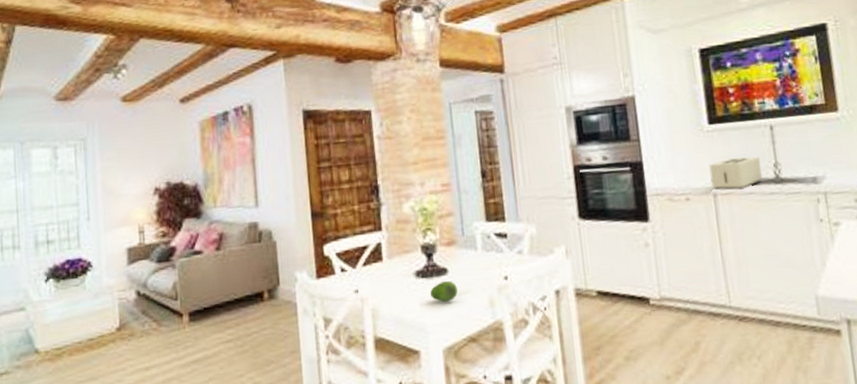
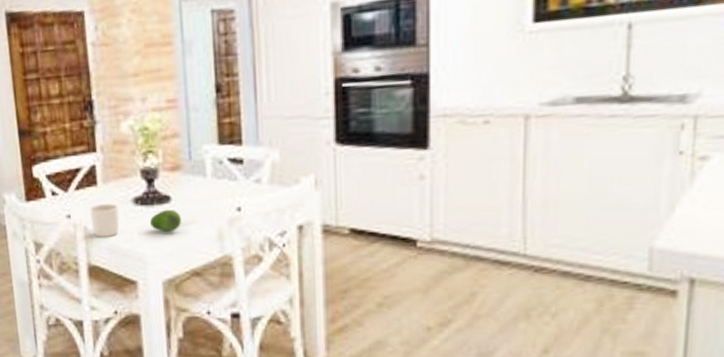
mug: none [376,277,403,310] -> present [90,204,119,237]
toaster: present [709,156,763,191] -> none [524,66,604,112]

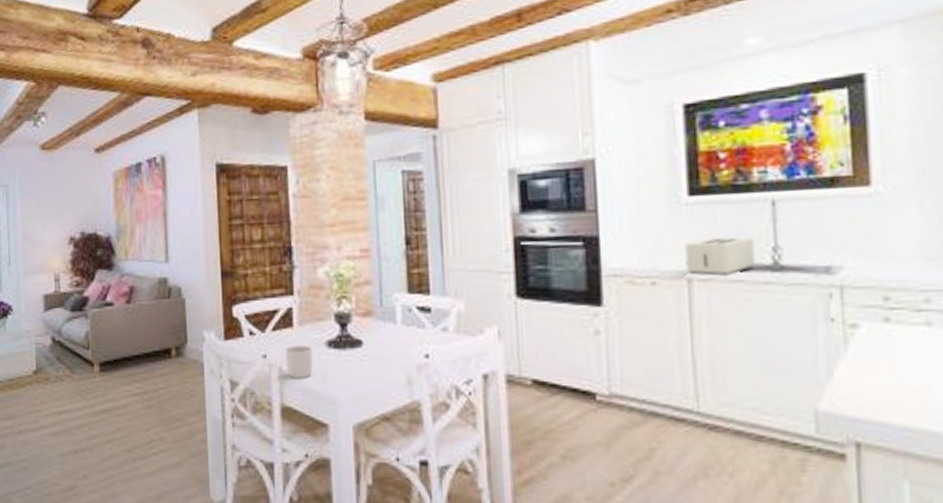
fruit: present [149,209,181,233] -> none [341,353,372,377]
toaster: none [524,66,604,112] -> present [685,237,756,277]

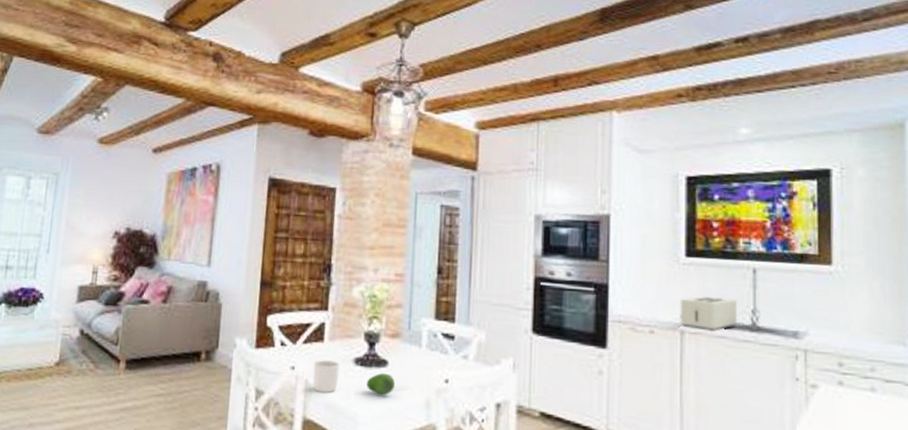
fruit: none [341,353,372,377] -> present [366,372,395,396]

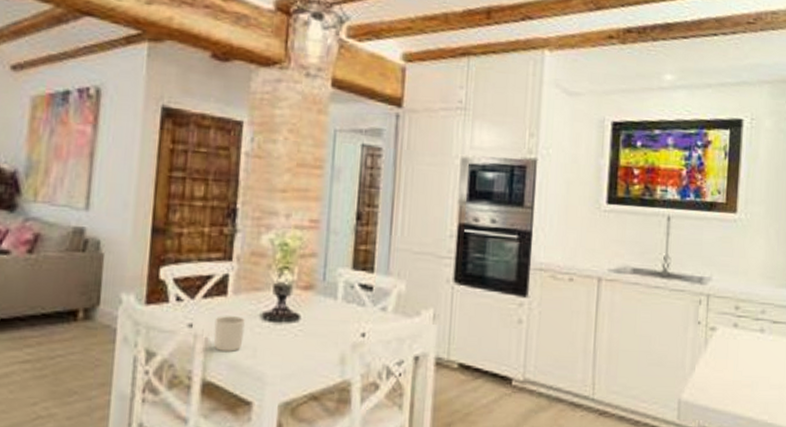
fruit: present [366,372,395,396] -> none [274,328,307,353]
toaster: present [680,295,738,333] -> none [598,243,652,279]

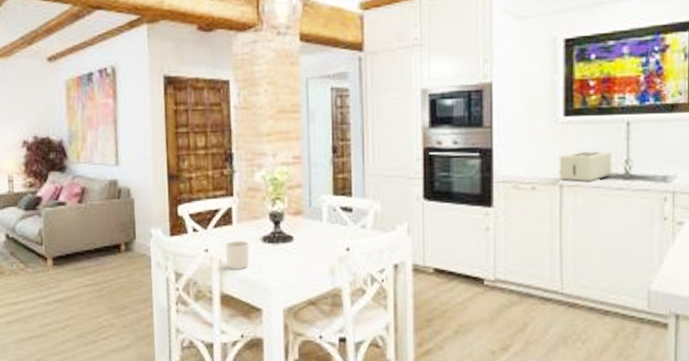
toaster: none [598,243,652,279] -> present [559,151,612,184]

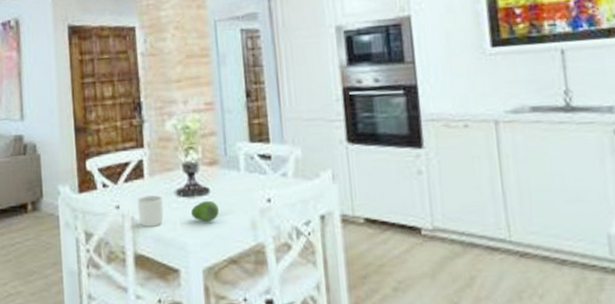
fruit: none [274,247,301,267] -> present [190,200,219,223]
toaster: present [559,151,612,184] -> none [491,82,551,119]

